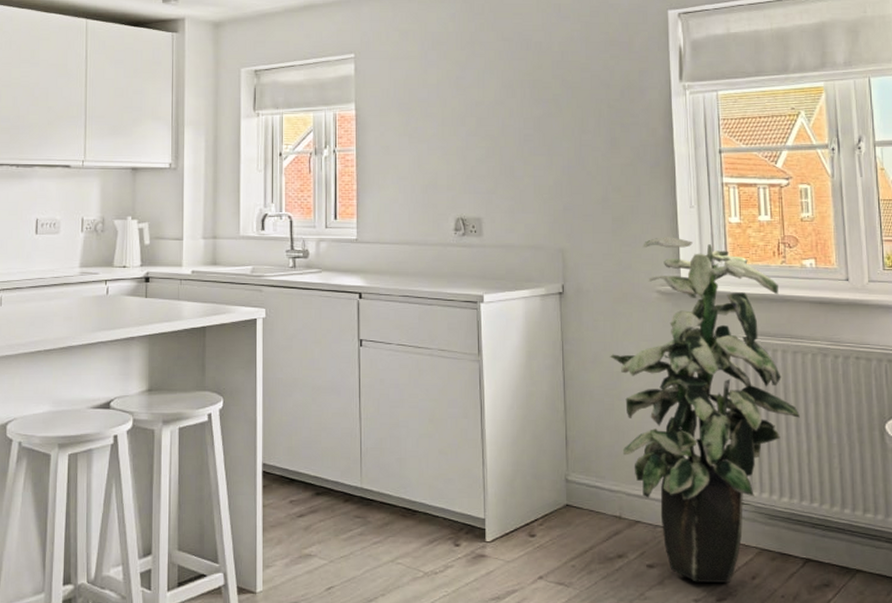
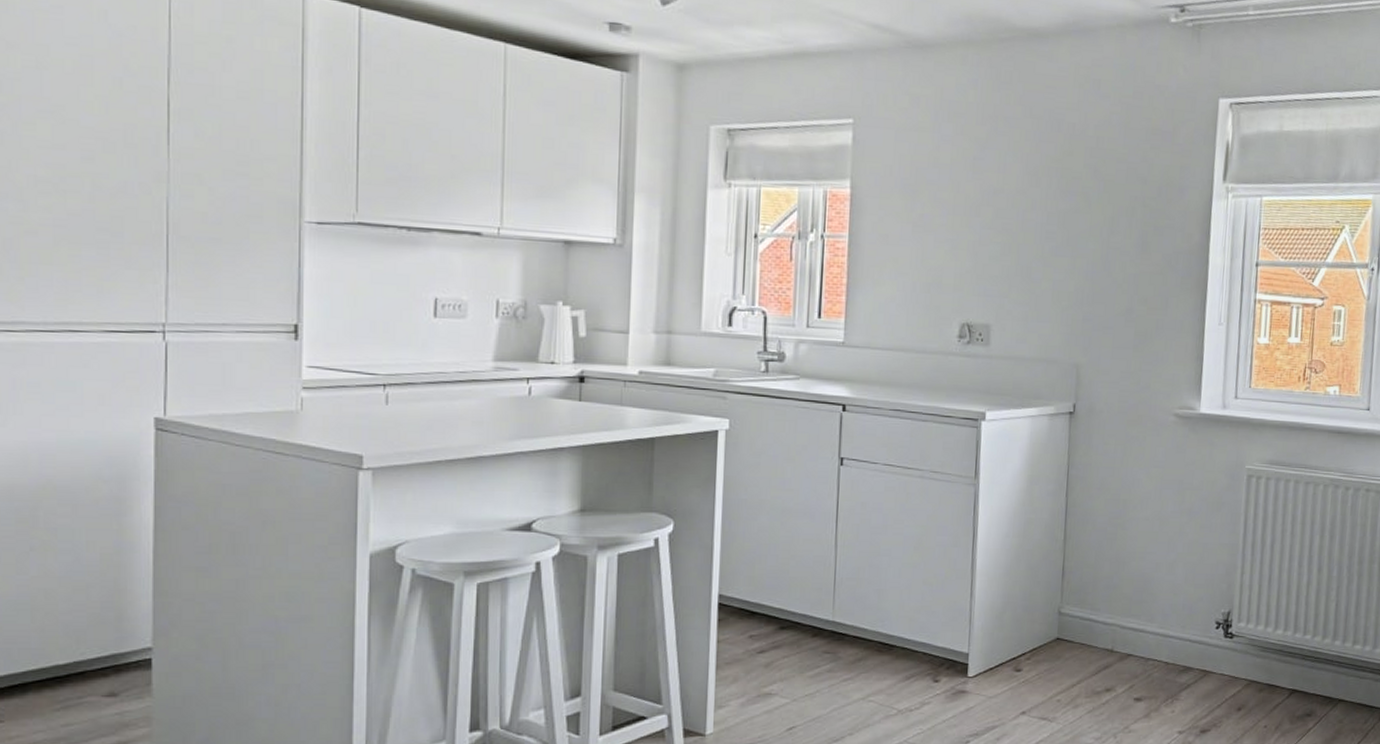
indoor plant: present [610,237,800,583] -> none [1118,355,1304,714]

